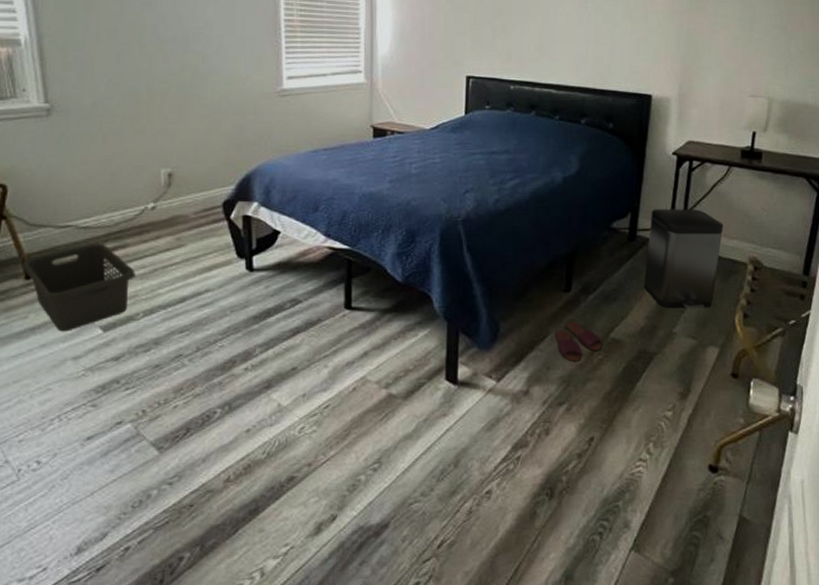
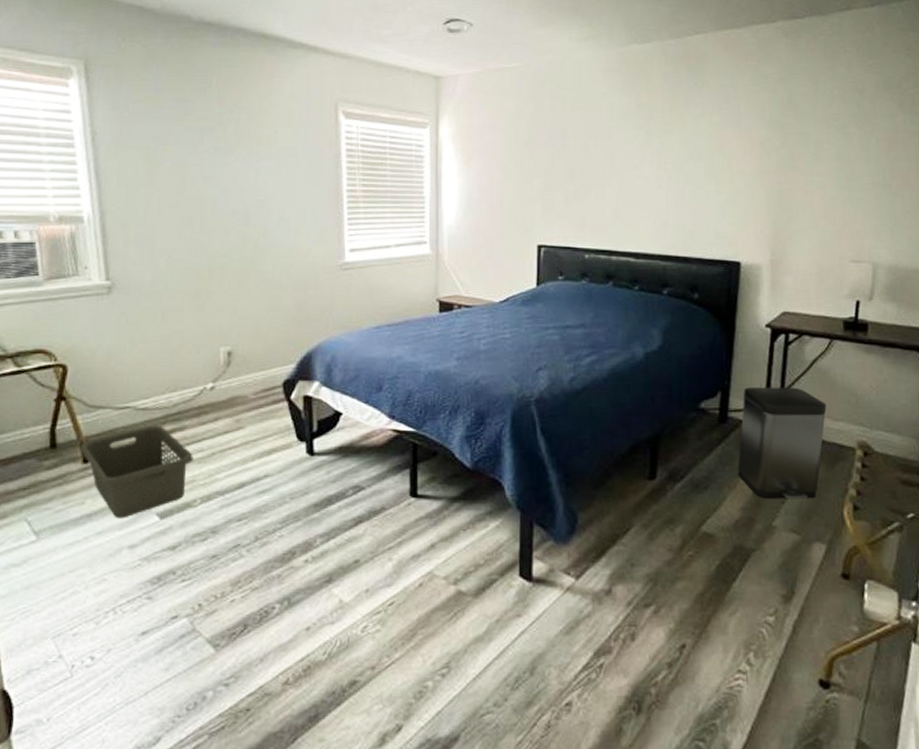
slippers: present [555,321,602,362] -> none [639,512,692,559]

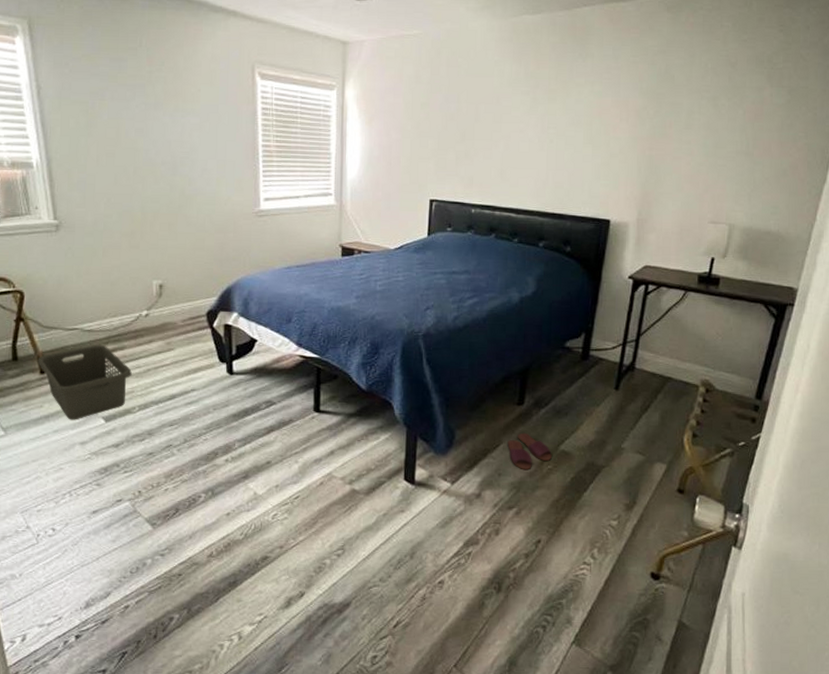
slippers: none [639,512,692,559] -> present [507,432,552,471]
pedal bin: present [738,387,827,499] -> none [595,330,677,427]

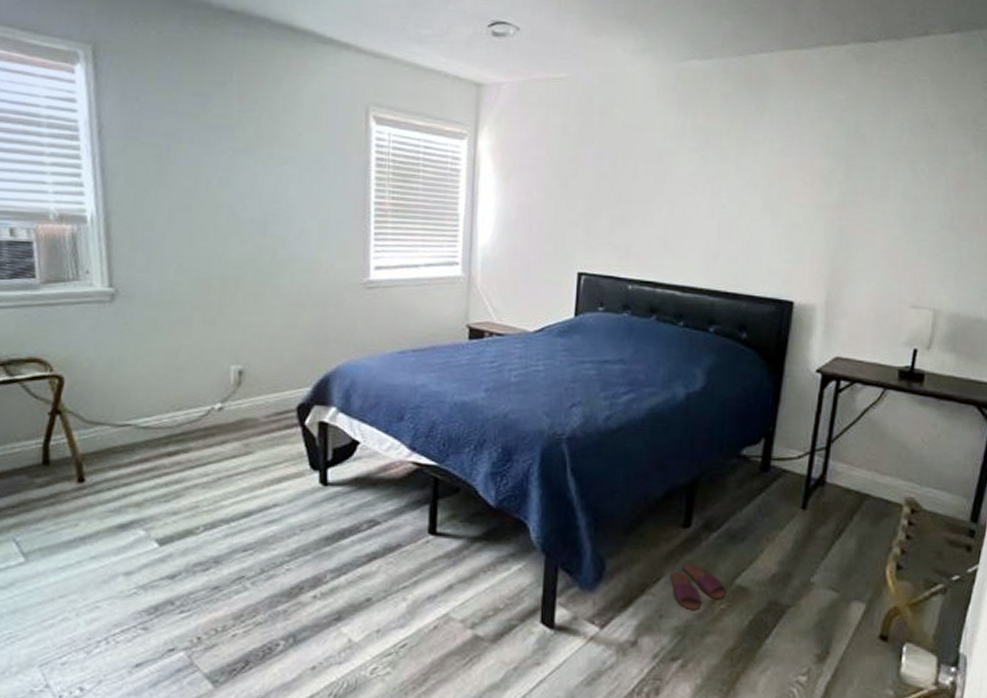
laundry basket: present [37,344,132,420] -> none [75,445,198,543]

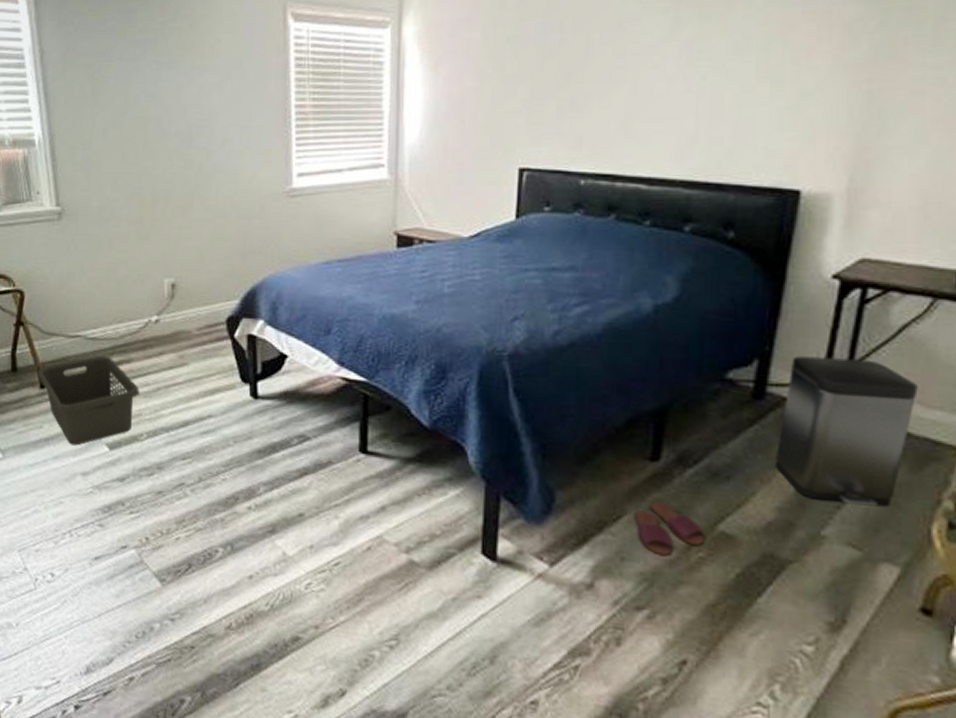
laundry basket: none [75,445,198,543] -> present [37,355,140,446]
pedal bin: none [778,435,875,556] -> present [776,356,918,507]

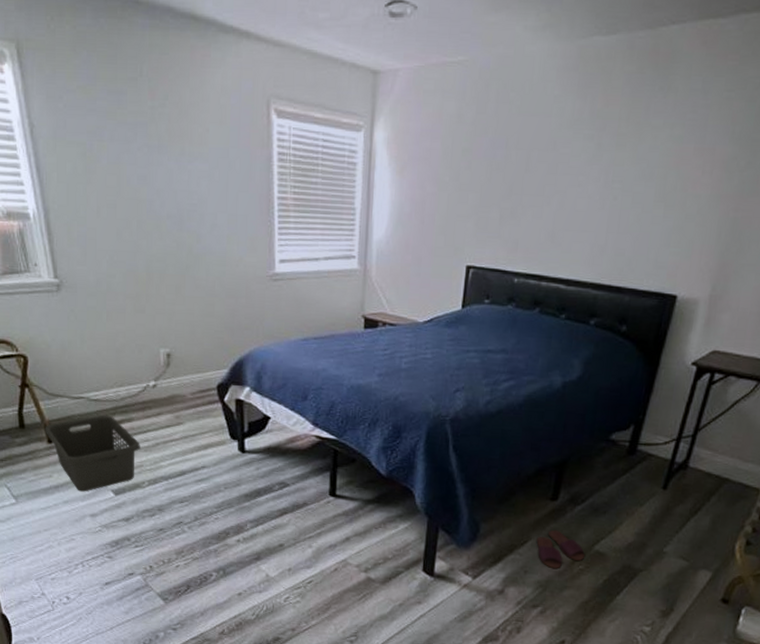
pedal bin: present [776,356,918,507] -> none [638,423,740,531]

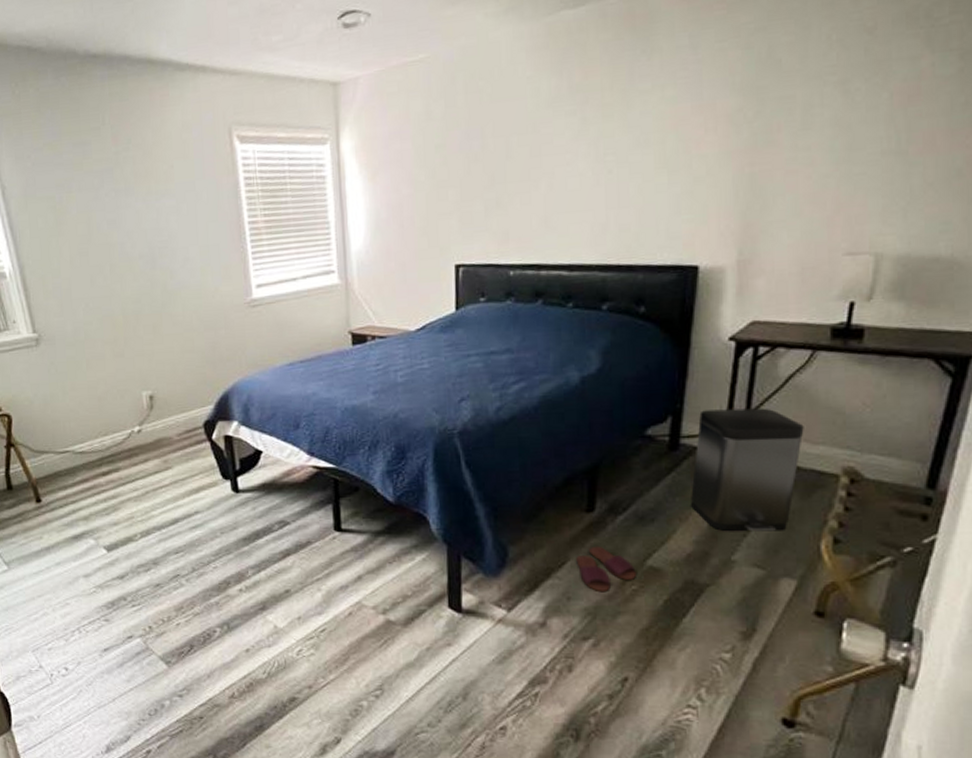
laundry basket: present [44,414,140,492] -> none [32,467,130,551]
pedal bin: none [638,423,740,531] -> present [691,408,804,532]

